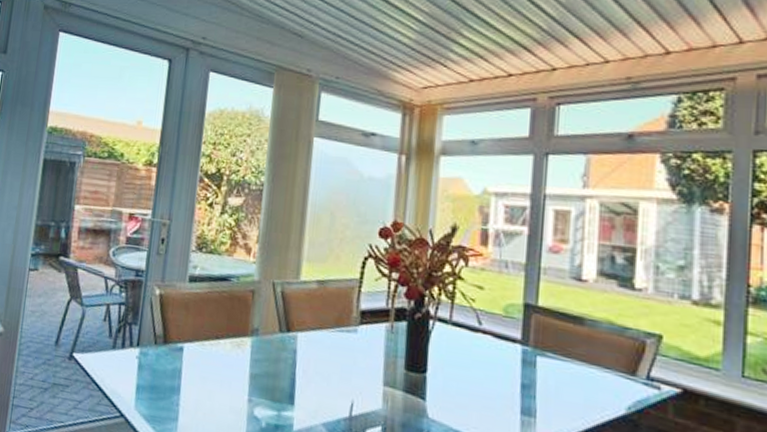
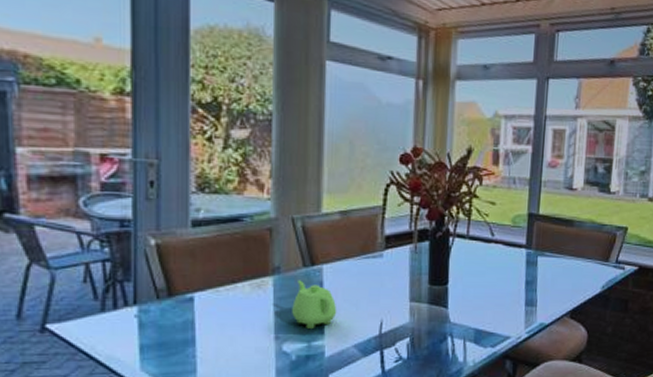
teapot: none [265,344,309,397] -> present [292,280,337,328]

